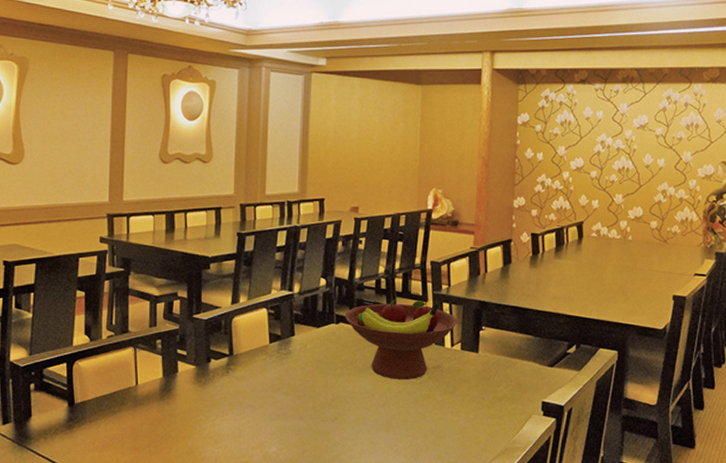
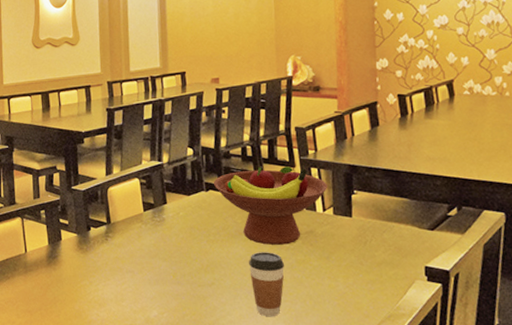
coffee cup: none [374,386,409,452] -> present [249,252,284,317]

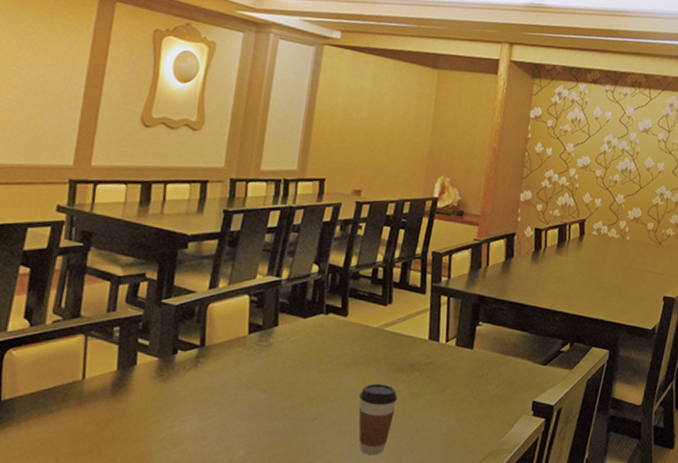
fruit bowl: present [213,166,327,245] -> none [335,290,454,376]

